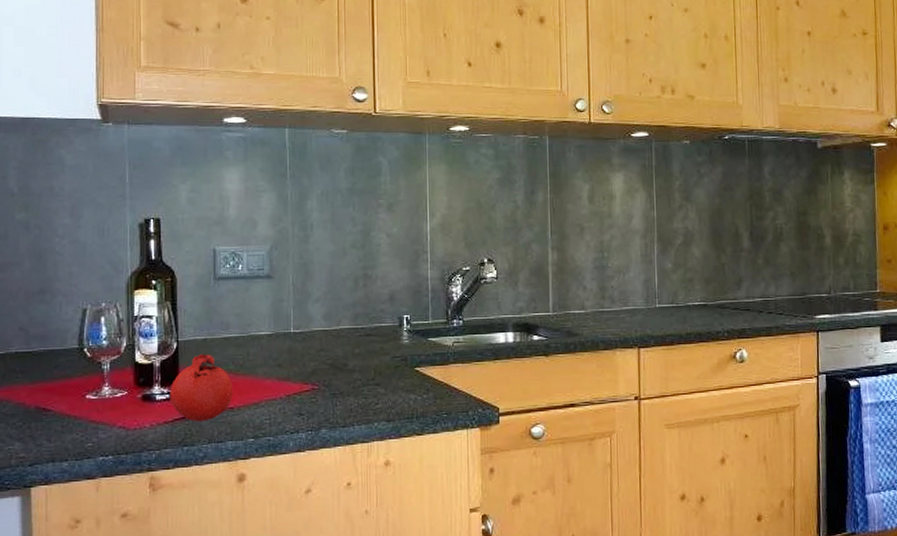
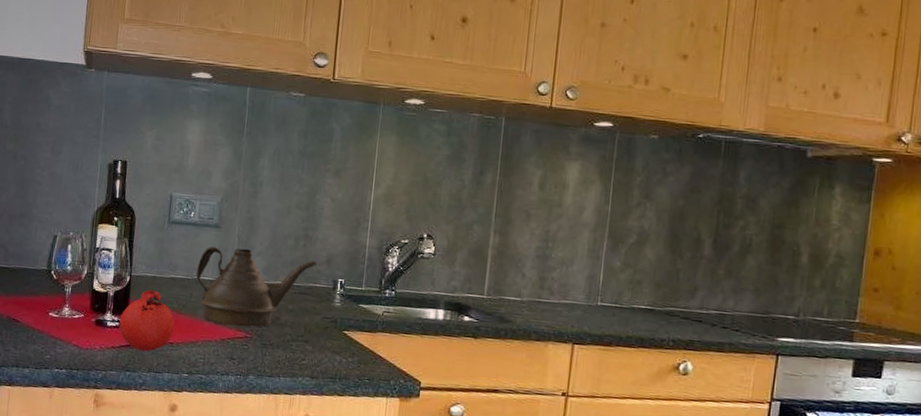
teapot: none [251,297,380,380] -> present [196,247,318,327]

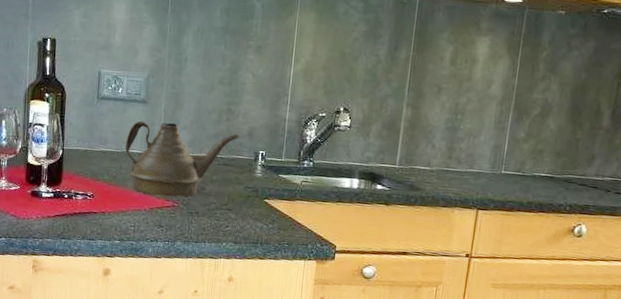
fruit: present [119,289,175,352] -> none [53,162,106,221]

